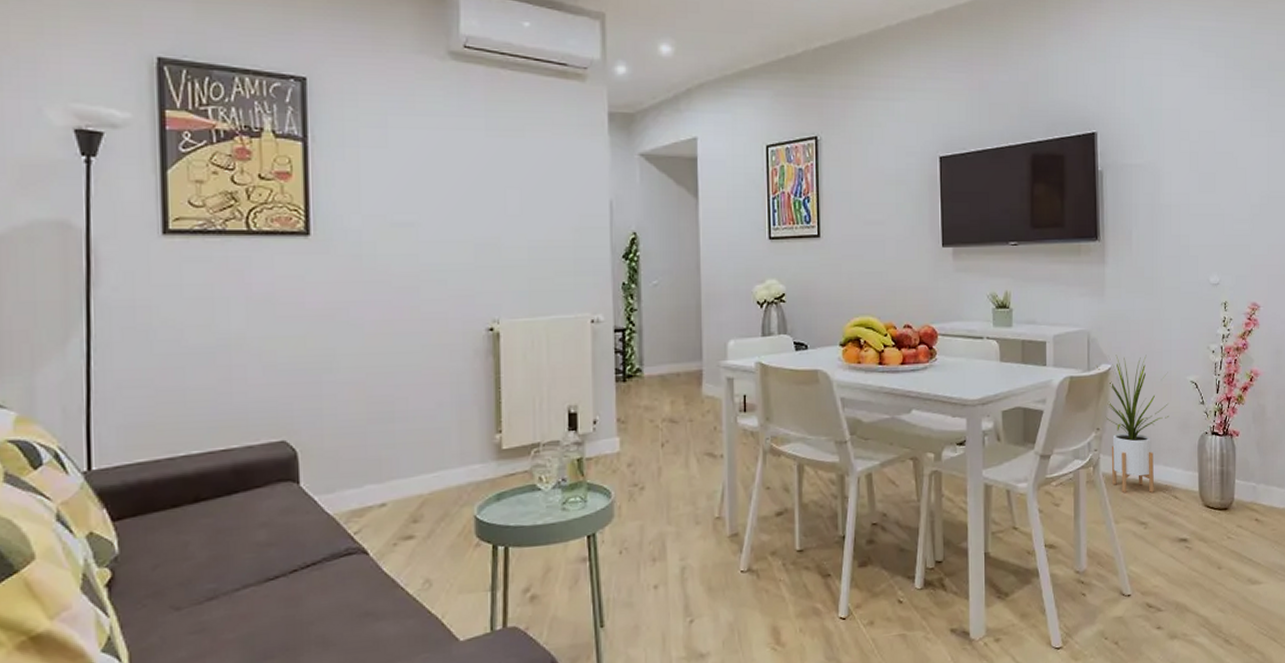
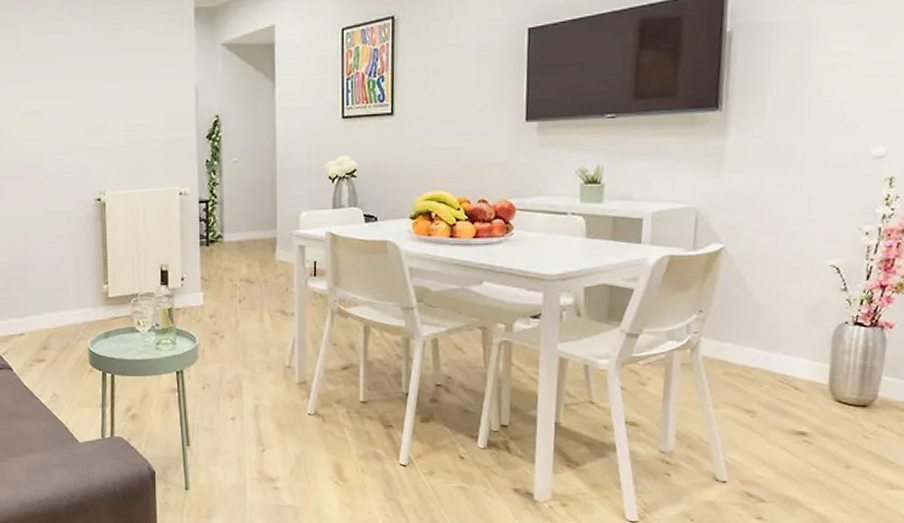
house plant: present [1096,355,1169,493] -> none [703,234,800,381]

